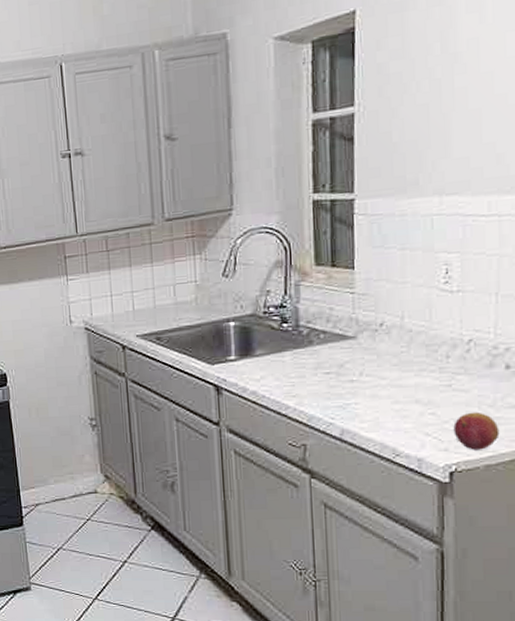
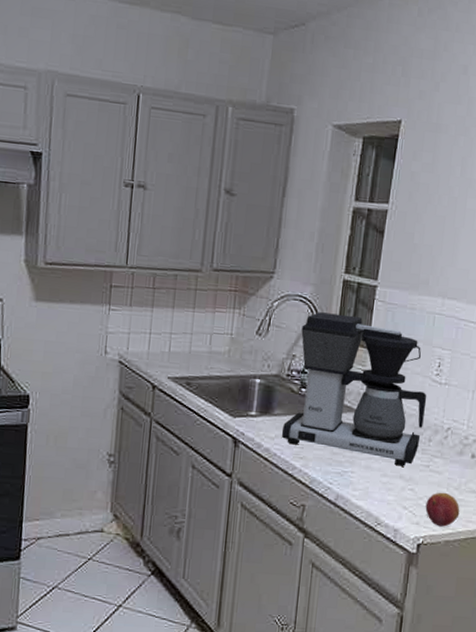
coffee maker: none [268,236,437,390] -> present [282,312,427,467]

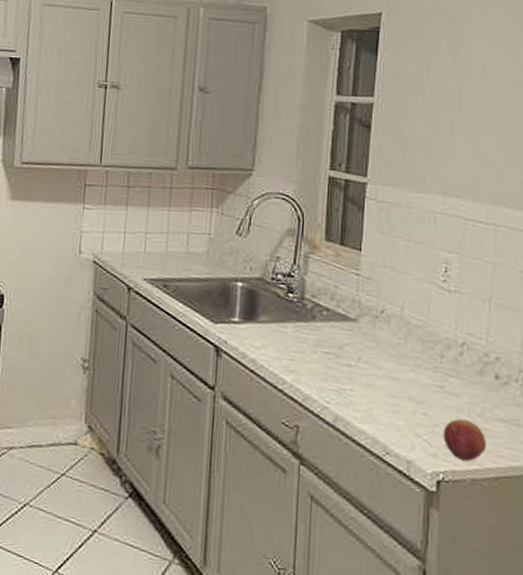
coffee maker: present [282,312,427,467] -> none [269,211,435,386]

